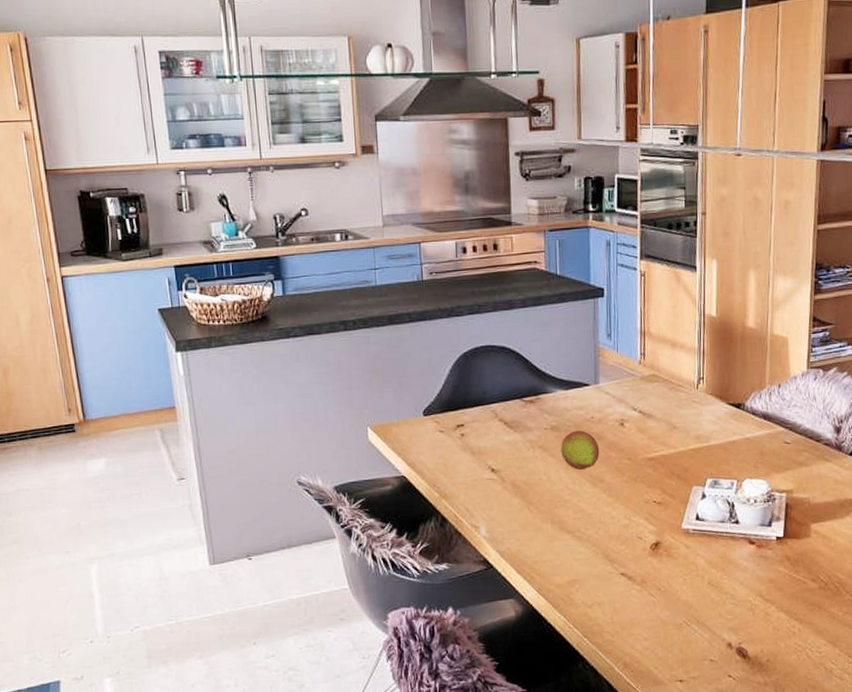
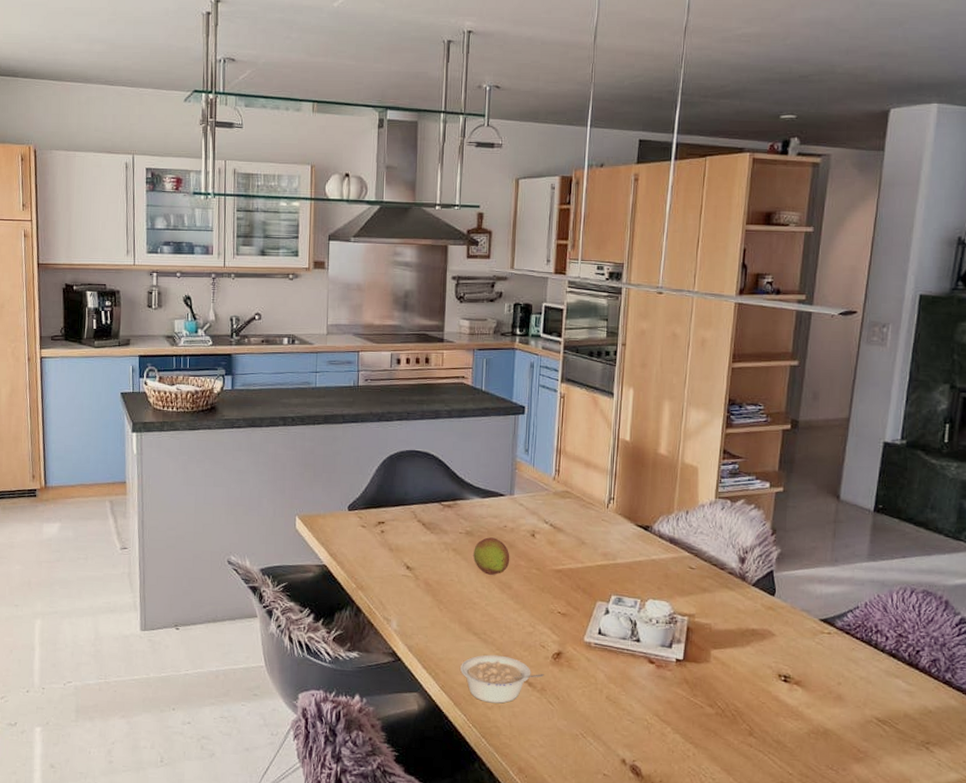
legume: none [556,551,644,601] -> present [460,654,544,704]

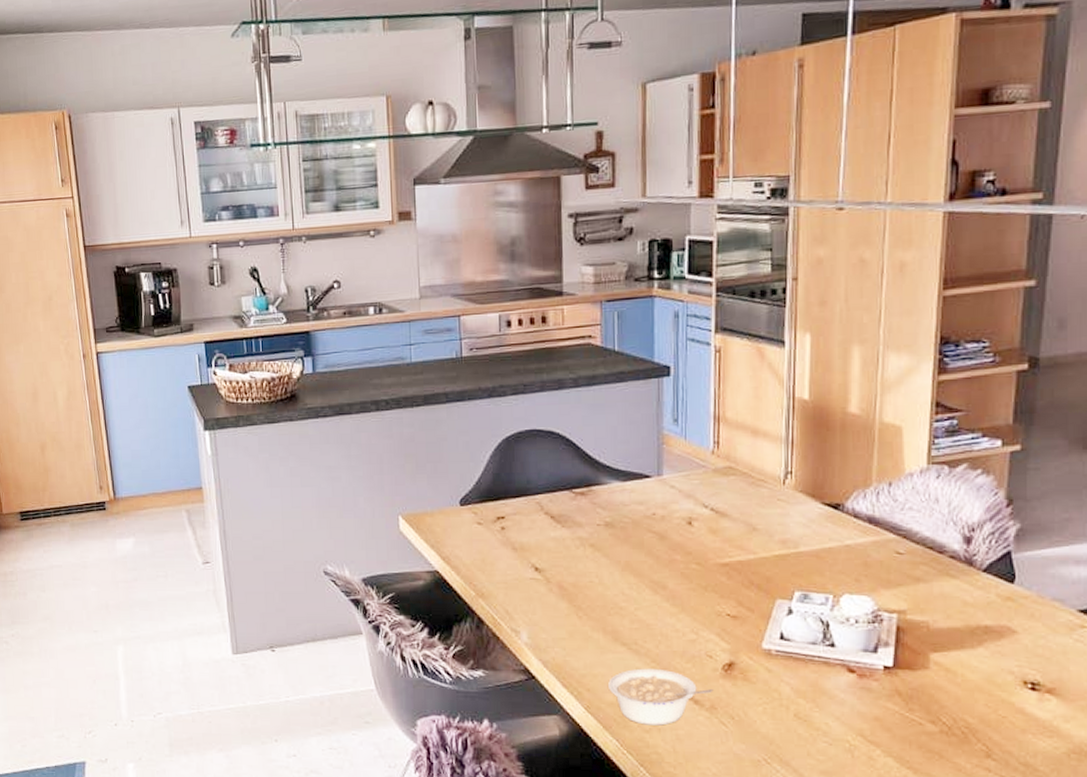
fruit: present [474,537,510,575] -> none [616,528,662,573]

